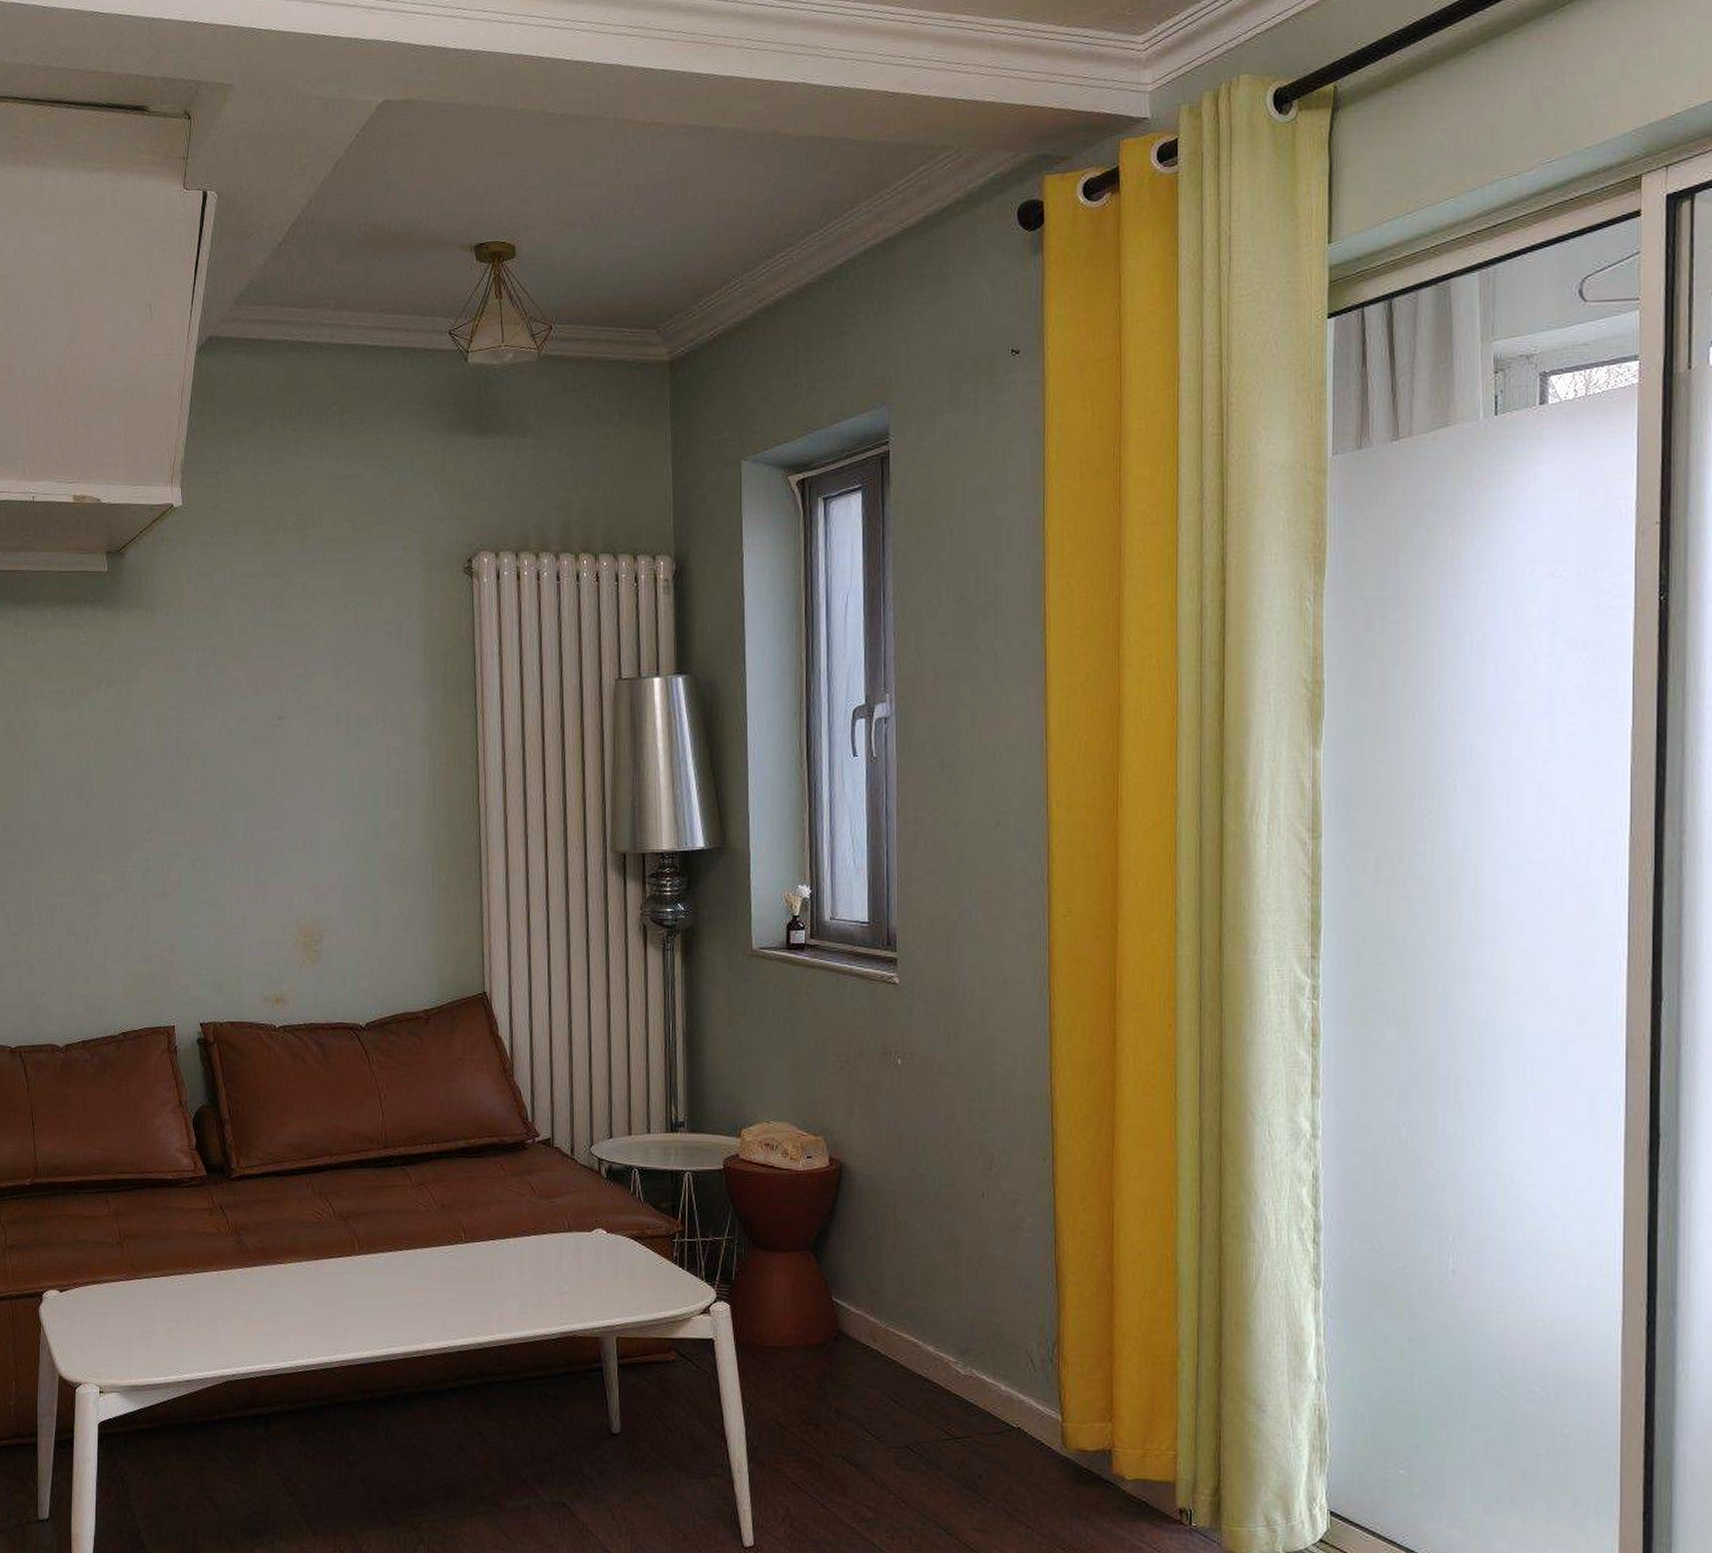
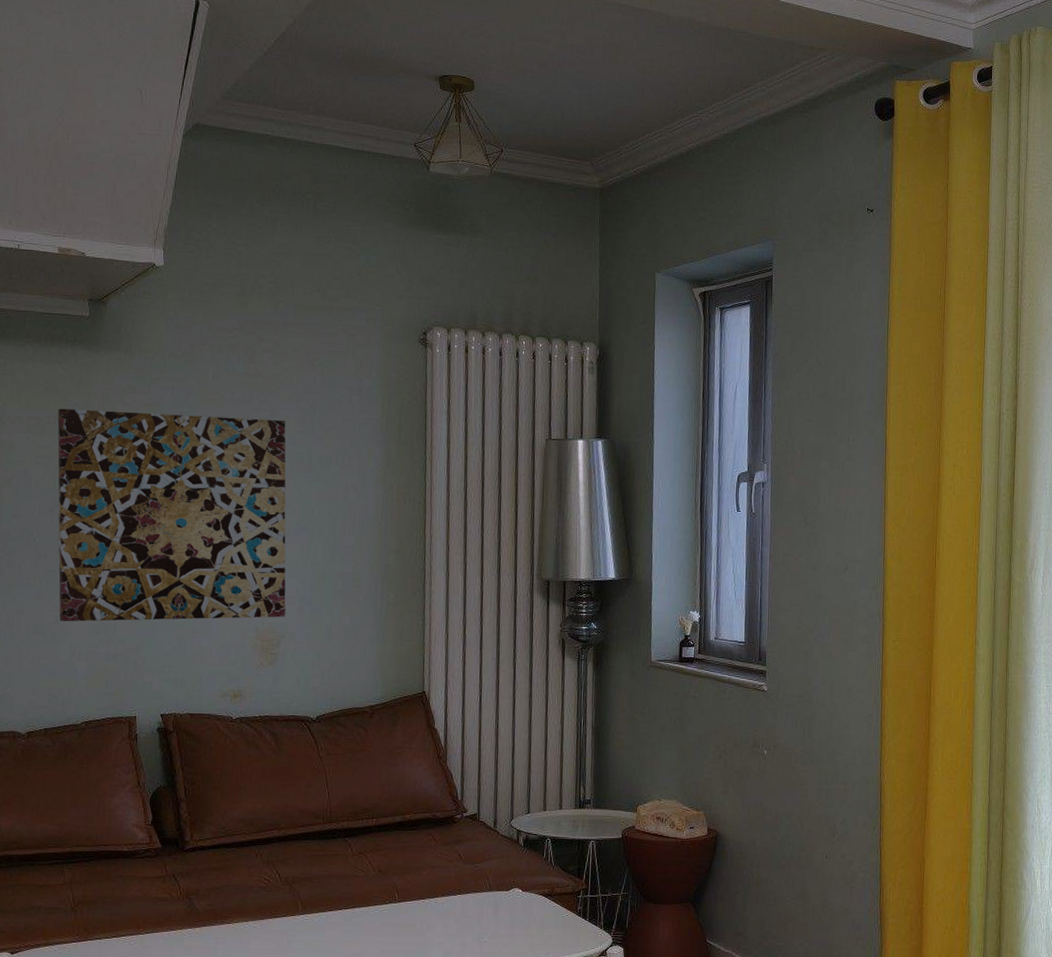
wall art: none [81,676,328,921] -> present [57,408,286,622]

